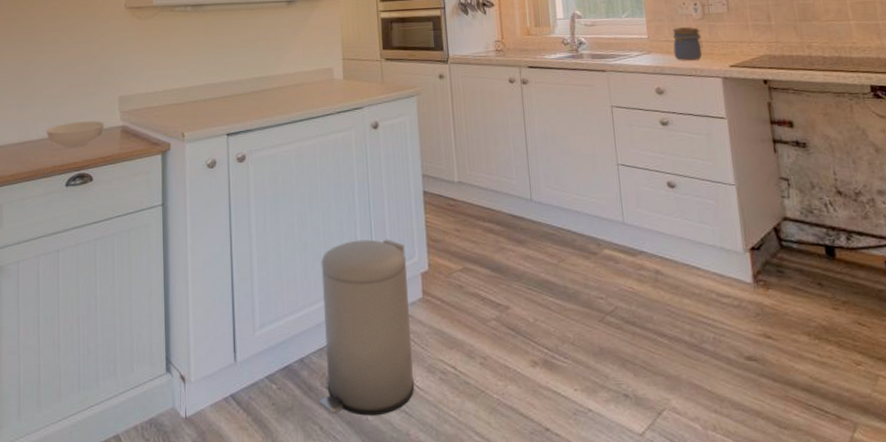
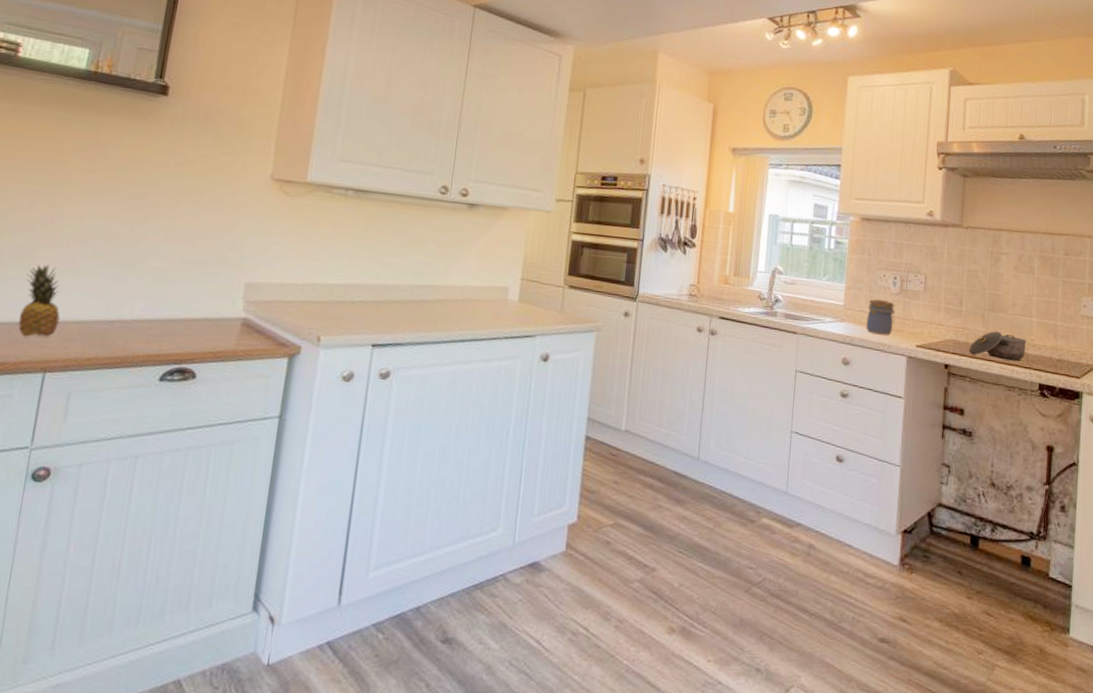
bowl: present [45,121,105,148] -> none [142,305,223,337]
pedal bin: present [319,239,415,416] -> none [430,481,555,675]
cooking pot: none [786,40,849,67] -> present [969,331,1027,360]

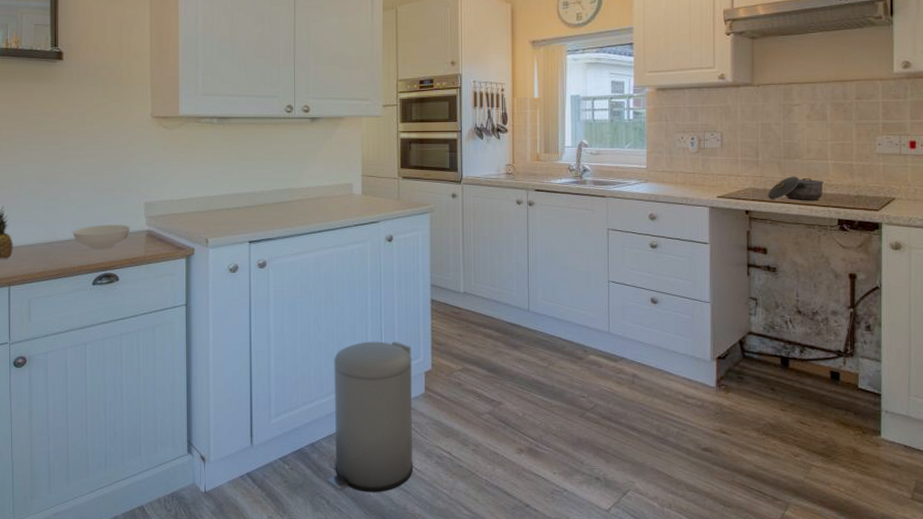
bowl: none [142,305,223,337] -> present [72,224,131,249]
pedal bin: none [430,481,555,675] -> present [327,341,413,492]
jar: present [866,299,896,336] -> none [669,160,695,190]

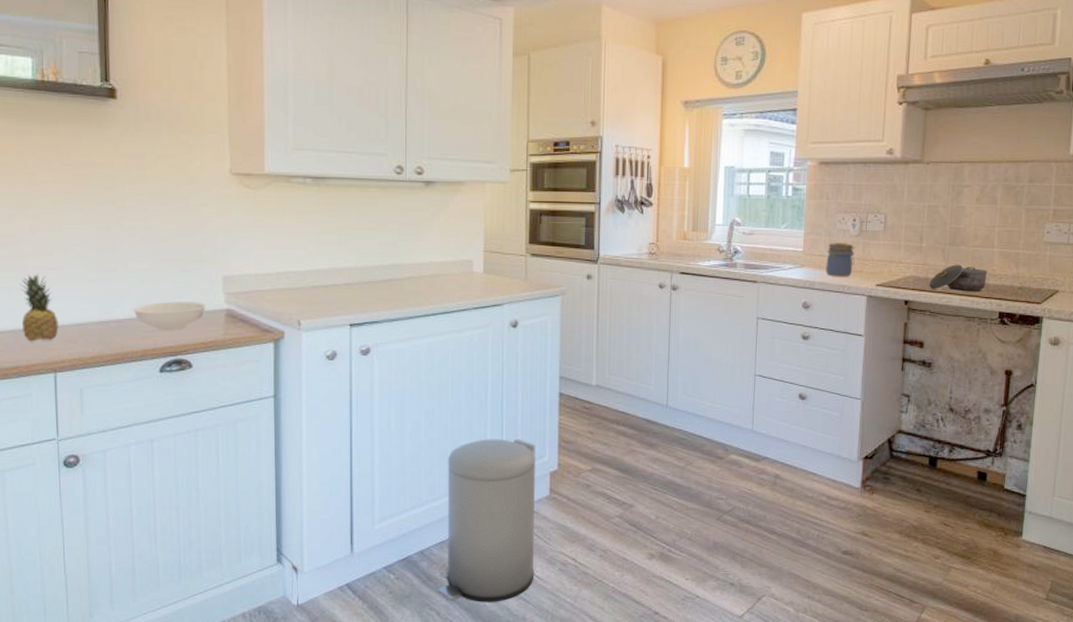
jar: none [669,160,695,190] -> present [826,243,855,277]

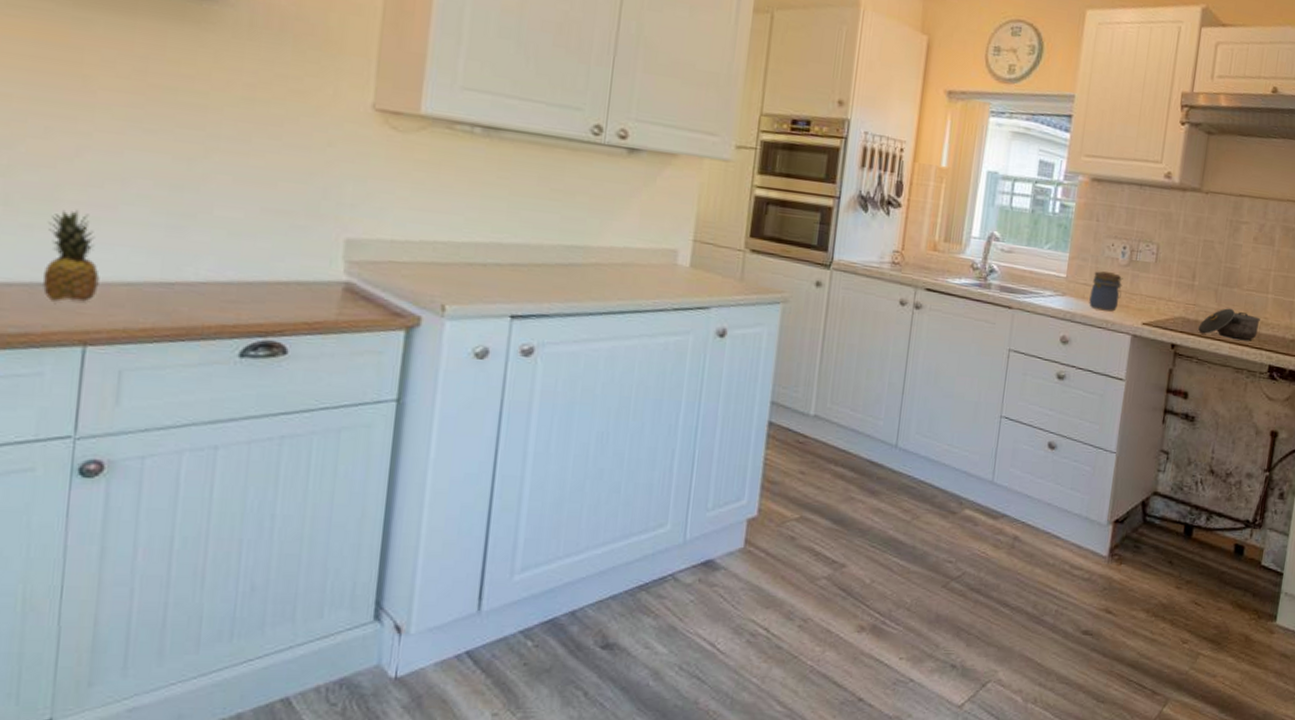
bowl: present [133,301,206,330] -> none [211,264,317,304]
pedal bin: present [438,439,536,602] -> none [588,472,733,681]

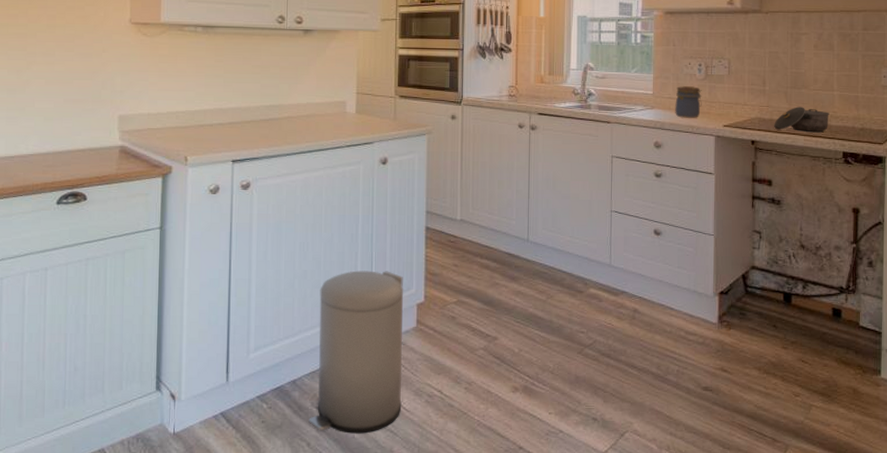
pedal bin: none [588,472,733,681] -> present [309,270,404,434]

